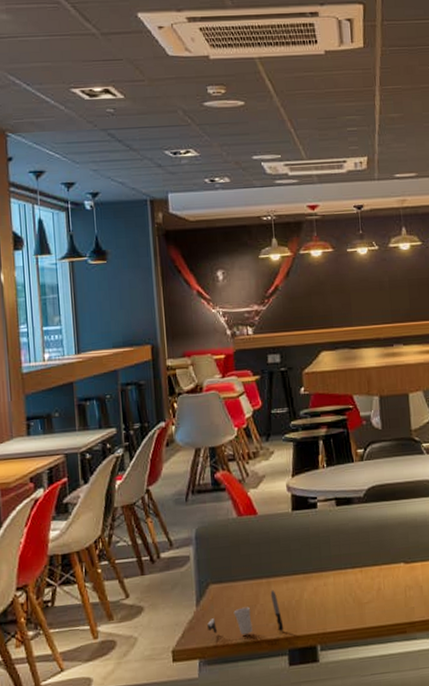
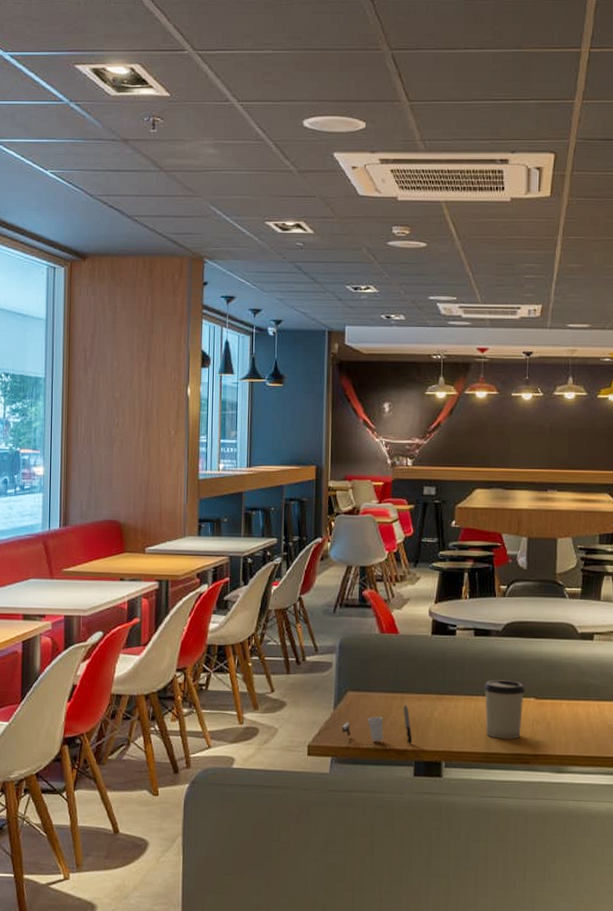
cup: none [352,547,395,612] -> present [484,680,526,739]

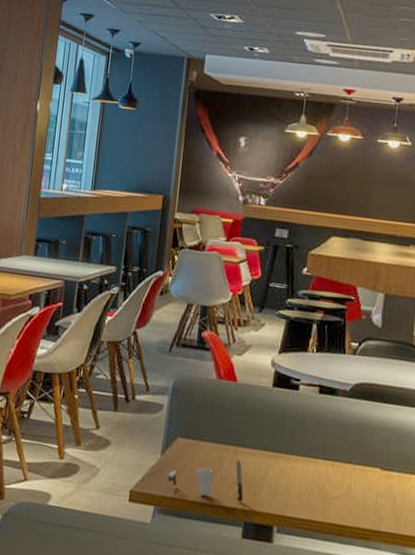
cup: present [484,680,526,739] -> none [324,443,371,511]

